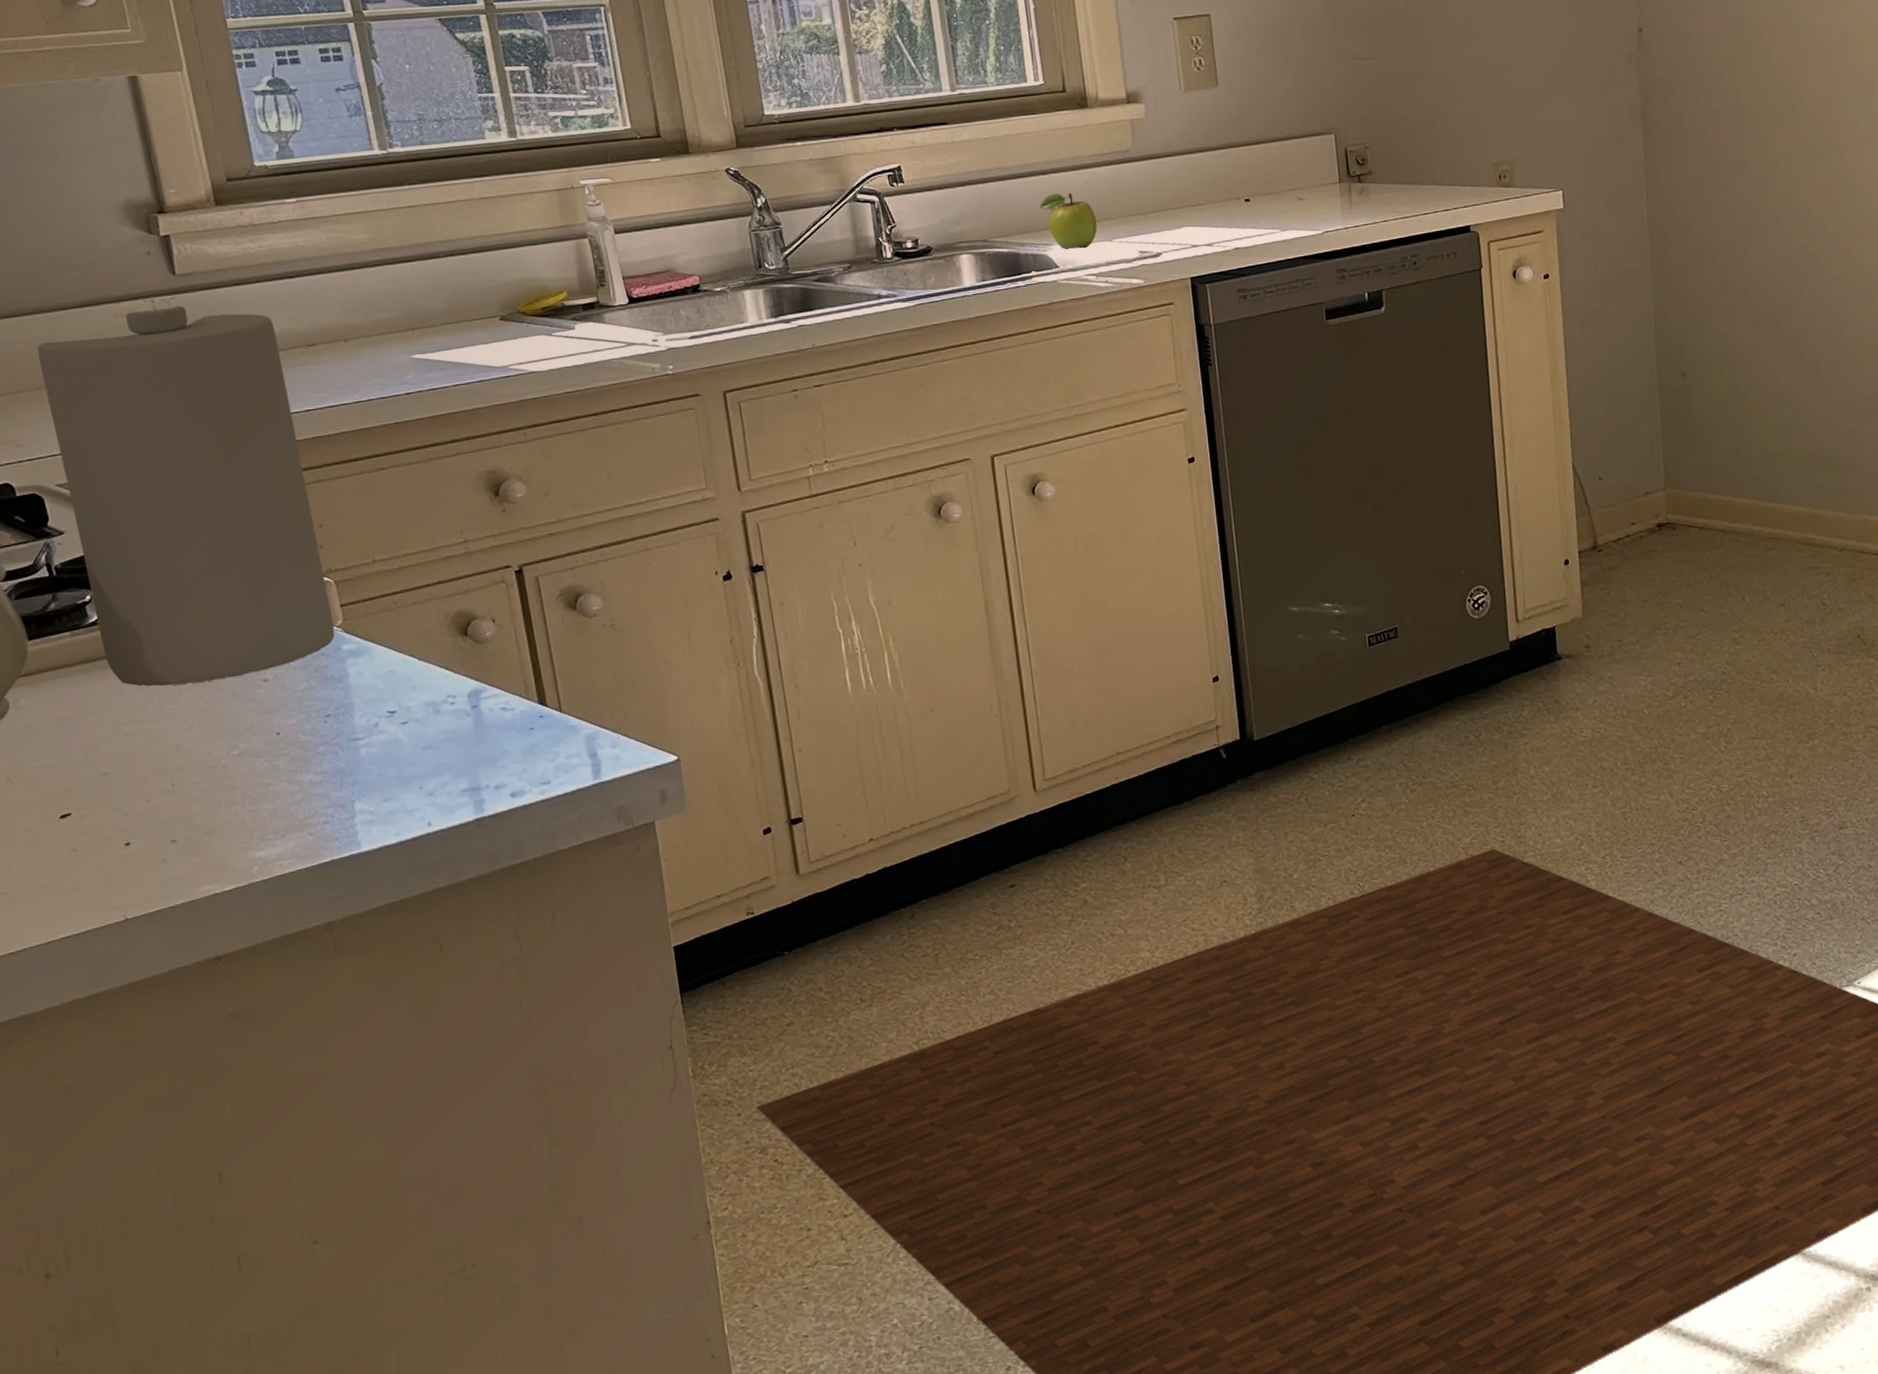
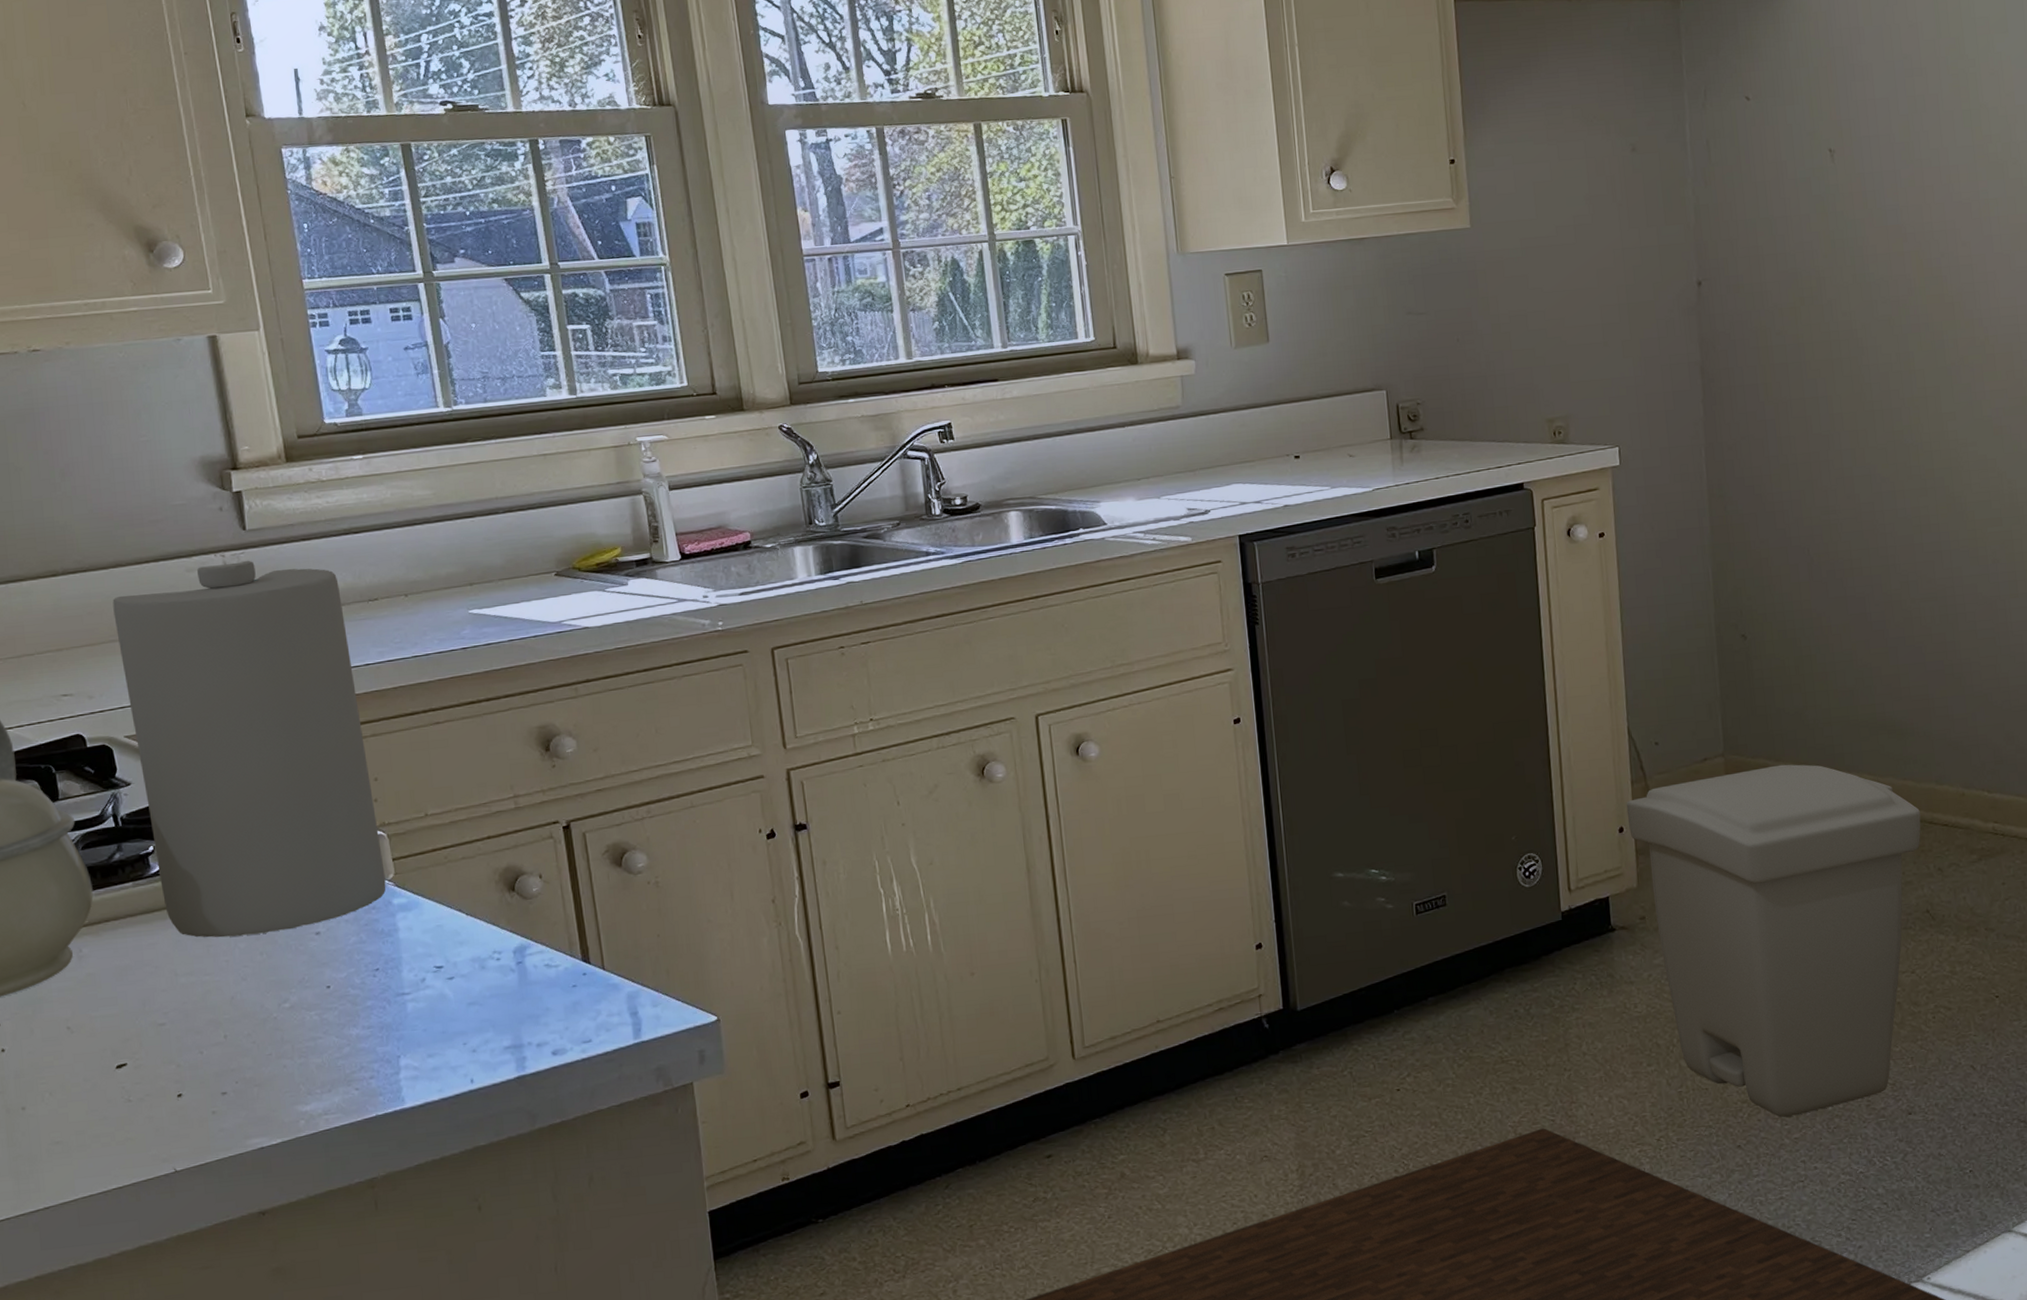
fruit: present [1039,193,1097,250] -> none [1088,450,1146,508]
trash can: none [1571,497,1853,834] -> present [1626,764,1921,1118]

